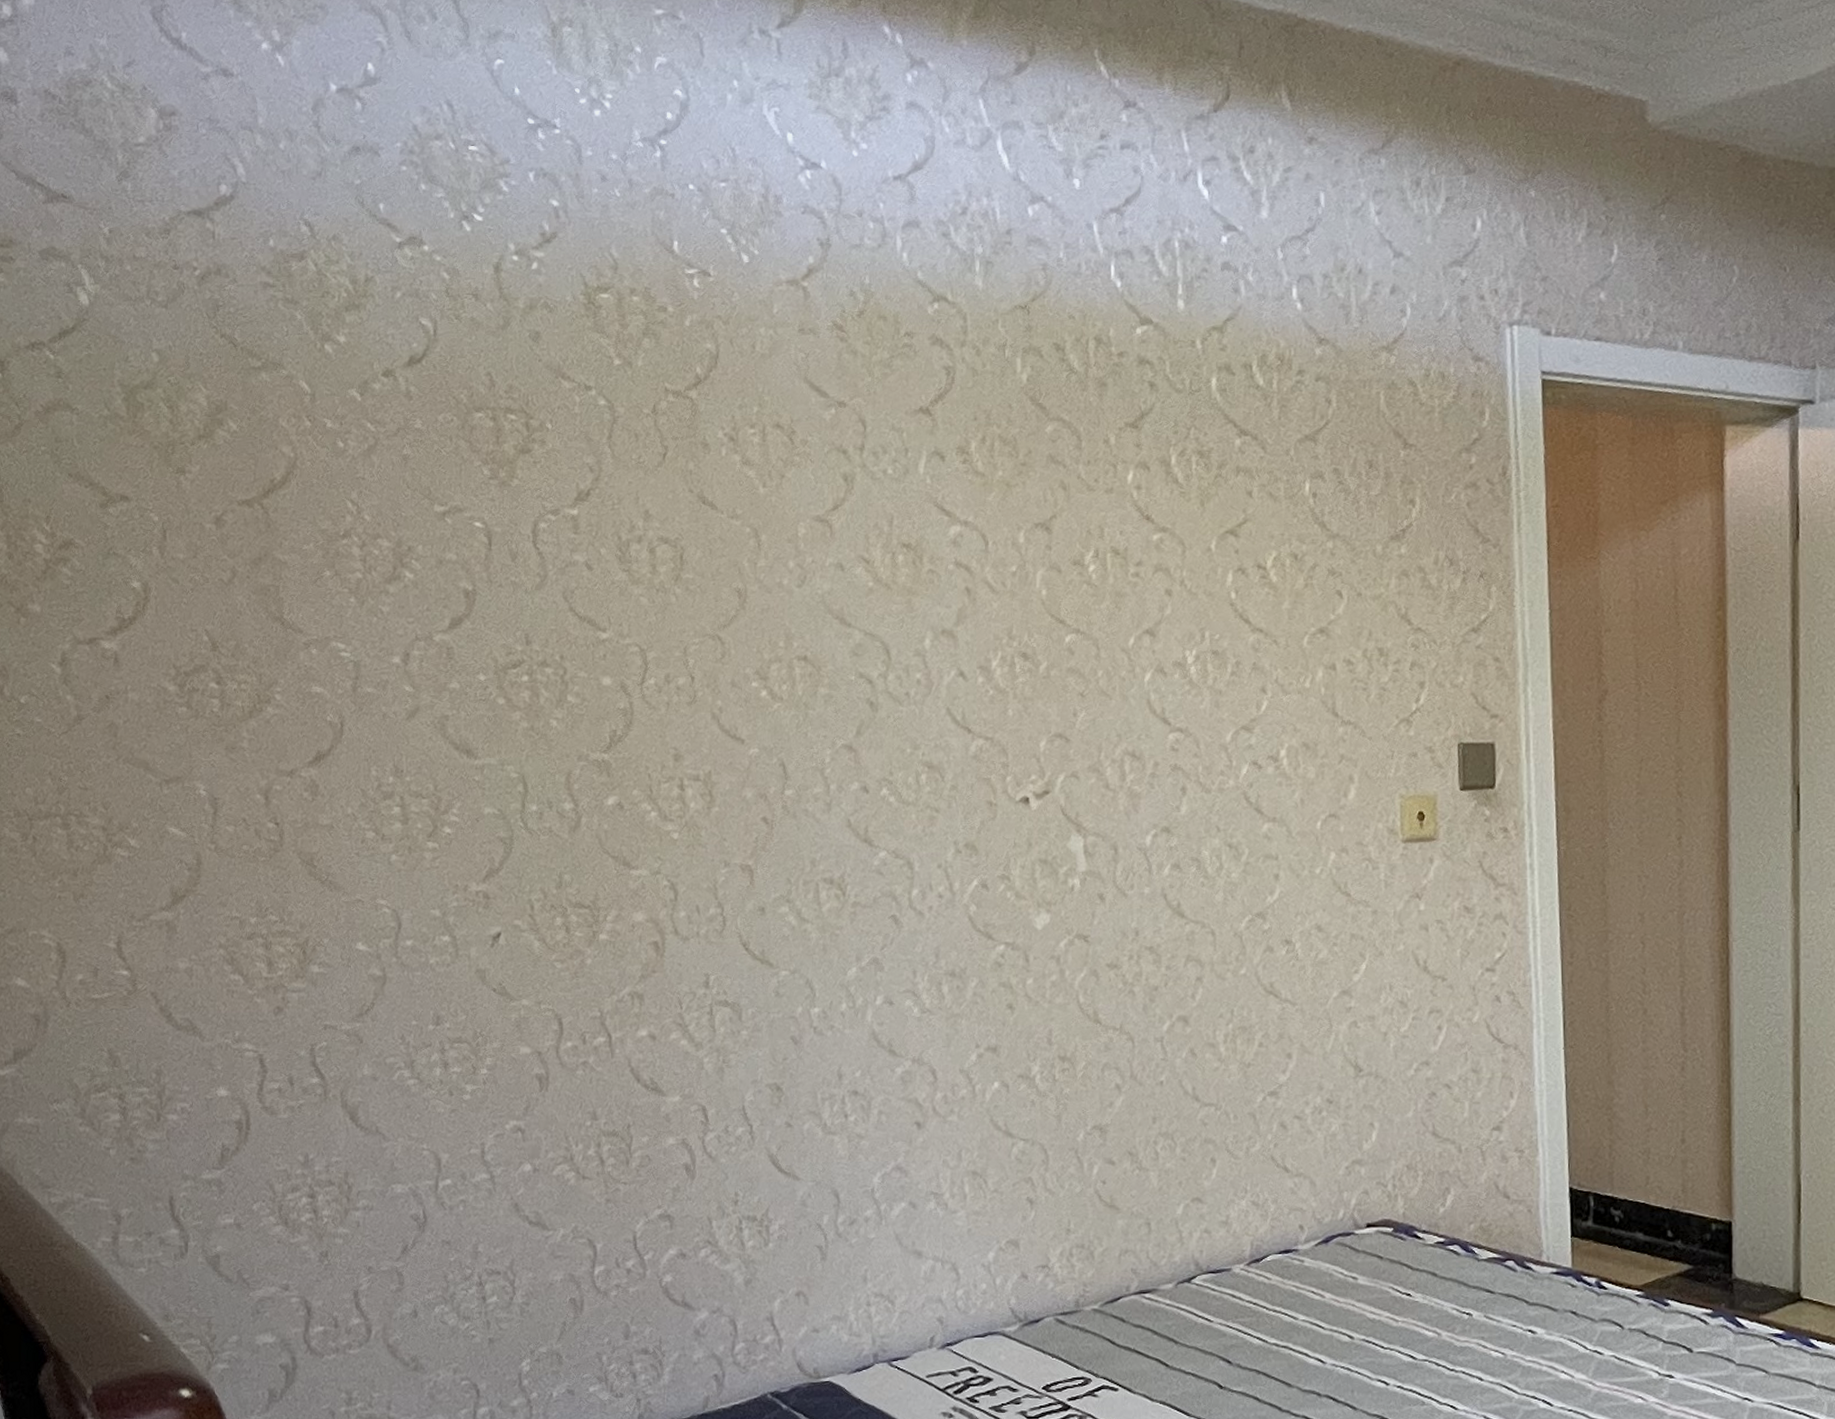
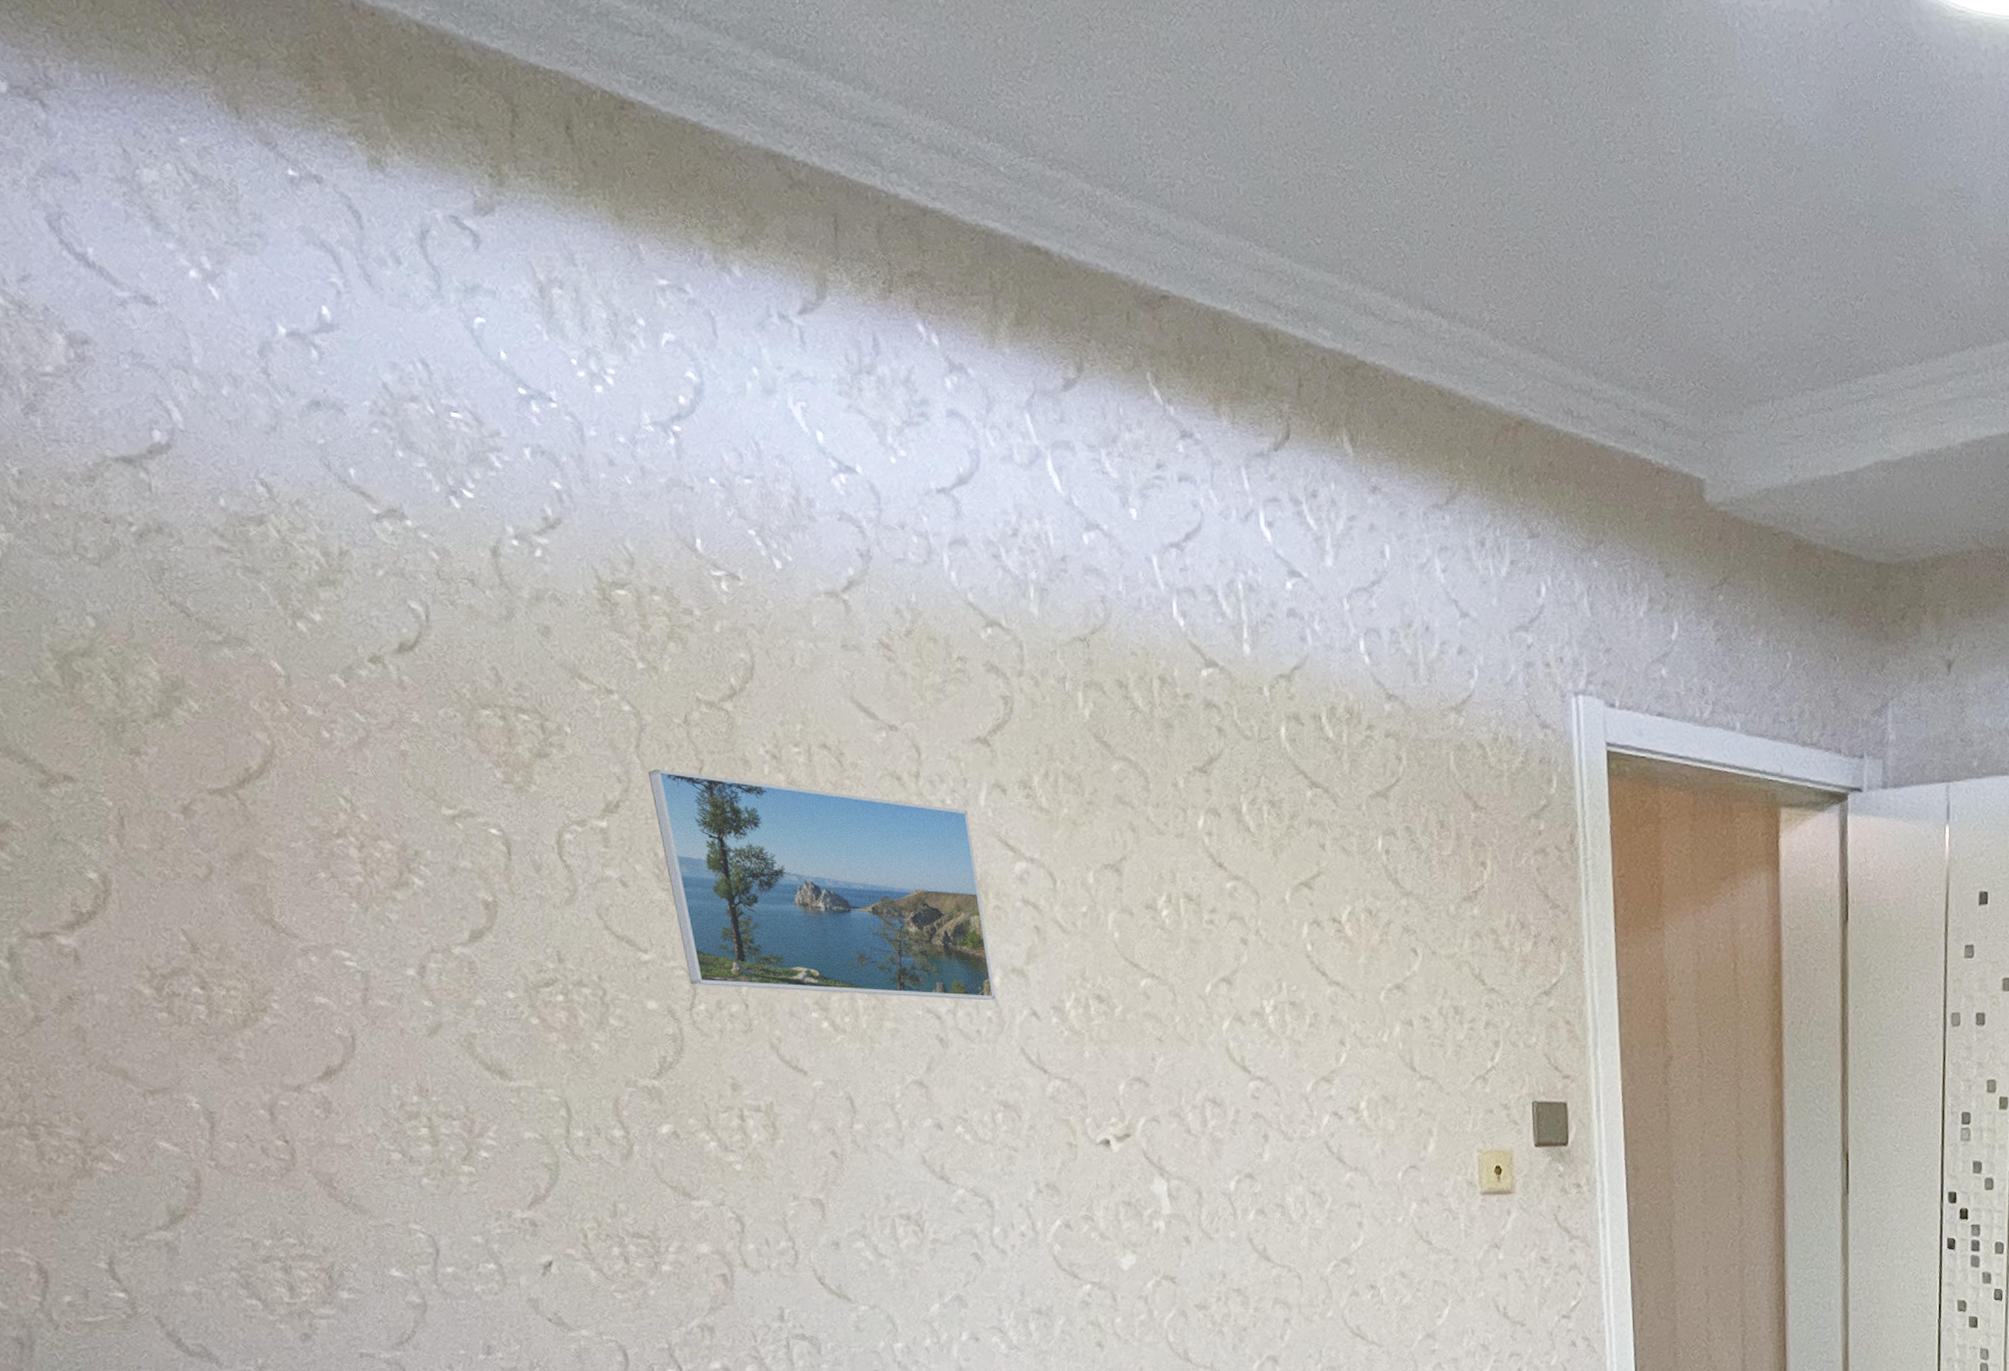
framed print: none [617,456,926,663] -> present [647,768,996,1000]

